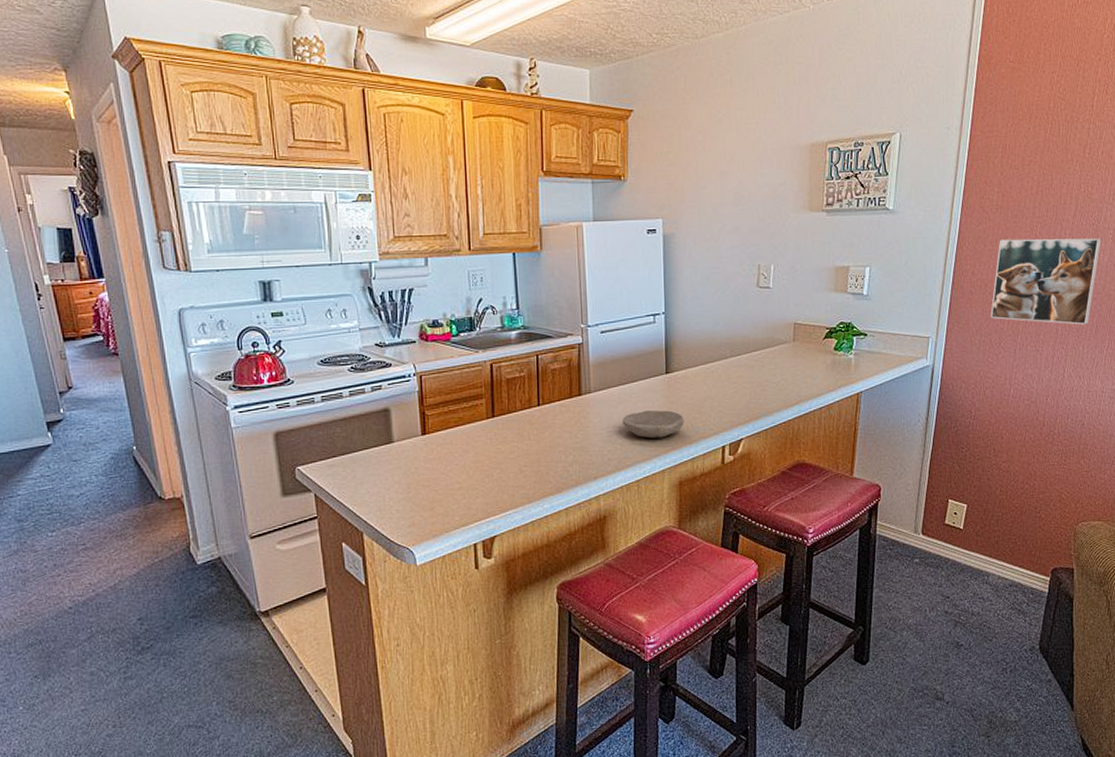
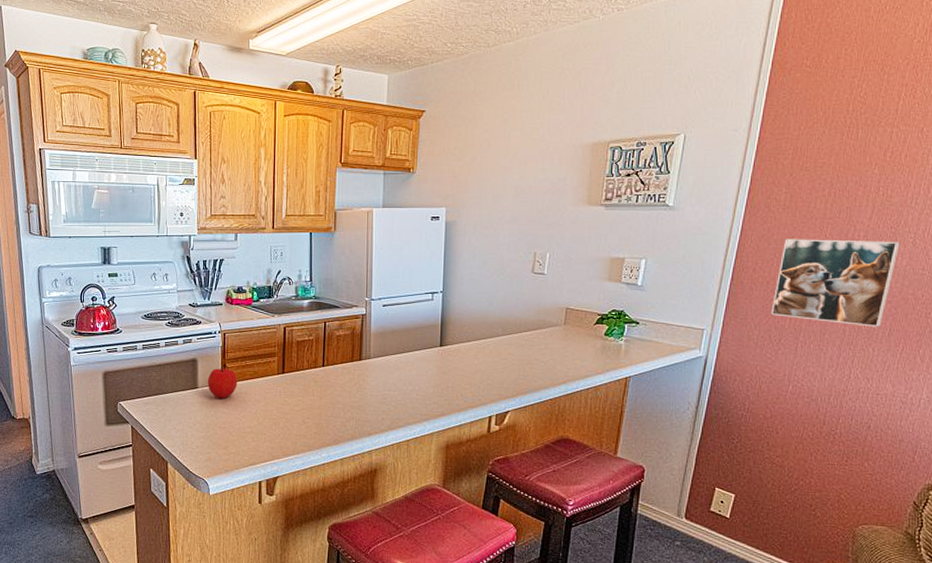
fruit: none [405,415,440,452] -> present [208,367,238,399]
bowl: present [622,410,684,438] -> none [397,377,455,404]

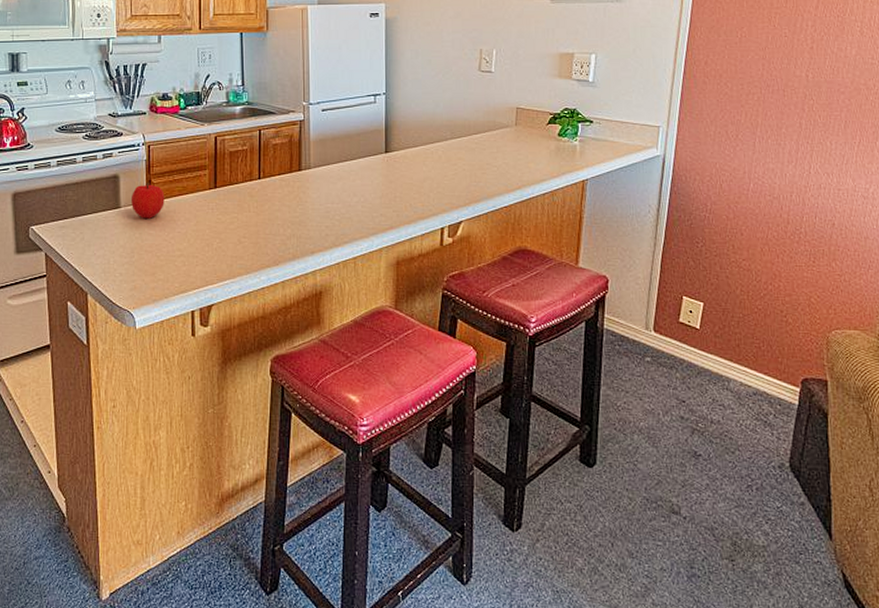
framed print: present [771,239,900,327] -> none [726,29,848,119]

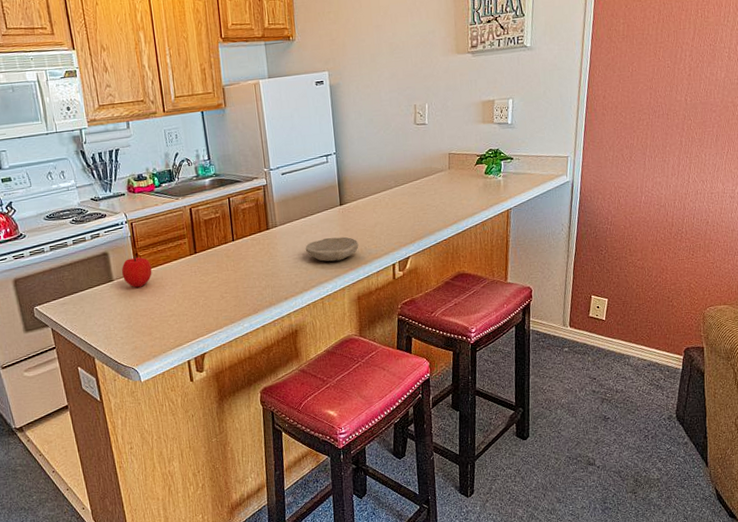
bowl: none [340,188,403,216] -> present [305,236,359,262]

